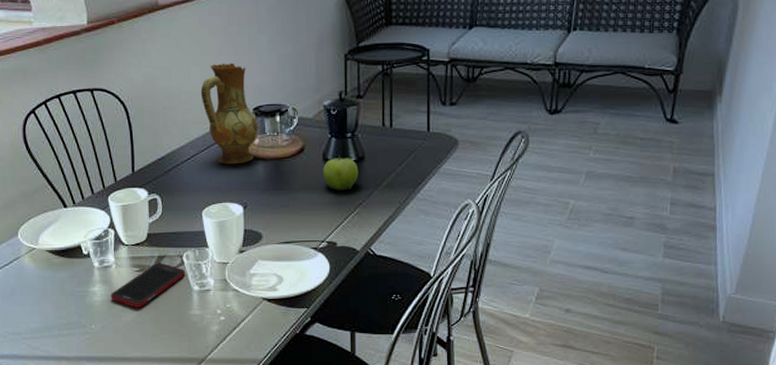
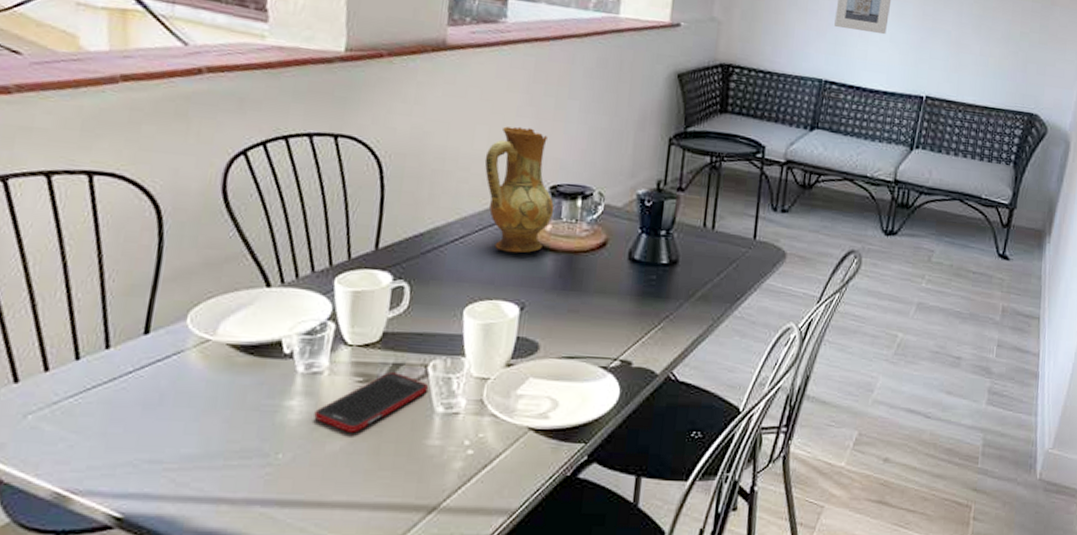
fruit: present [323,154,359,191] -> none [626,254,670,299]

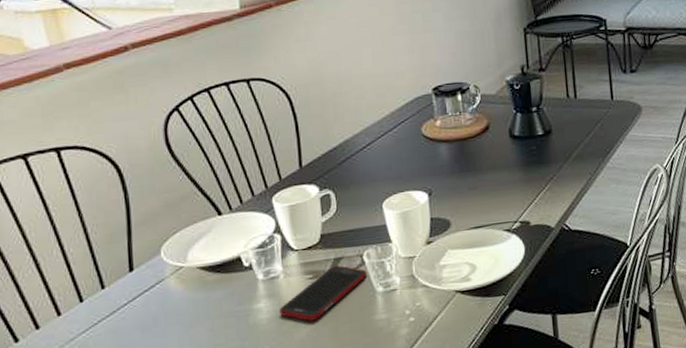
ceramic jug: present [484,126,554,253] -> none [373,42,440,150]

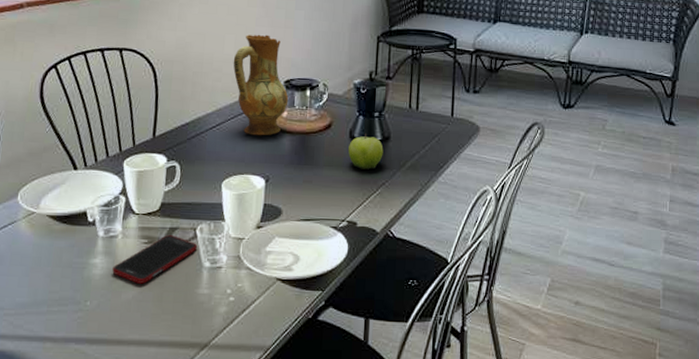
ceramic jug: none [373,42,440,150] -> present [233,34,289,136]
fruit: none [510,129,547,167] -> present [348,133,384,170]

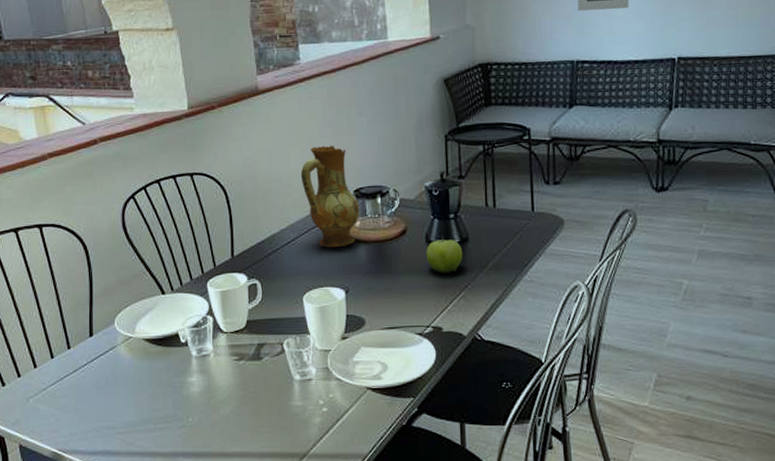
cell phone: present [112,234,198,284] -> none [209,350,287,399]

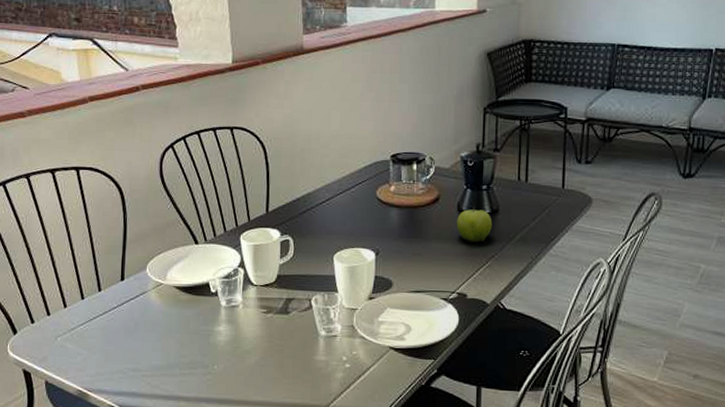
ceramic jug: present [300,145,360,248] -> none [339,109,396,210]

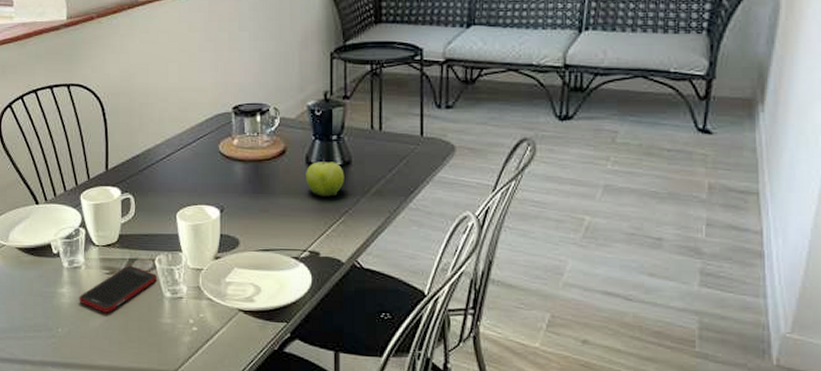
cell phone: none [236,304,314,350] -> present [79,265,158,313]

